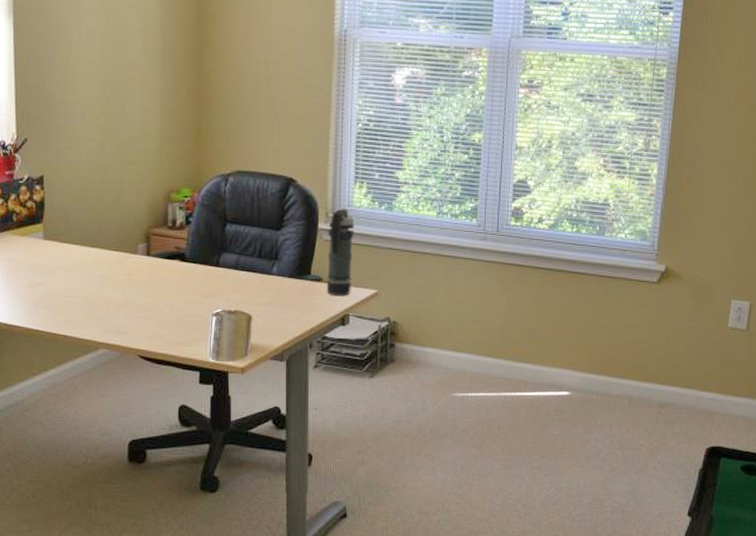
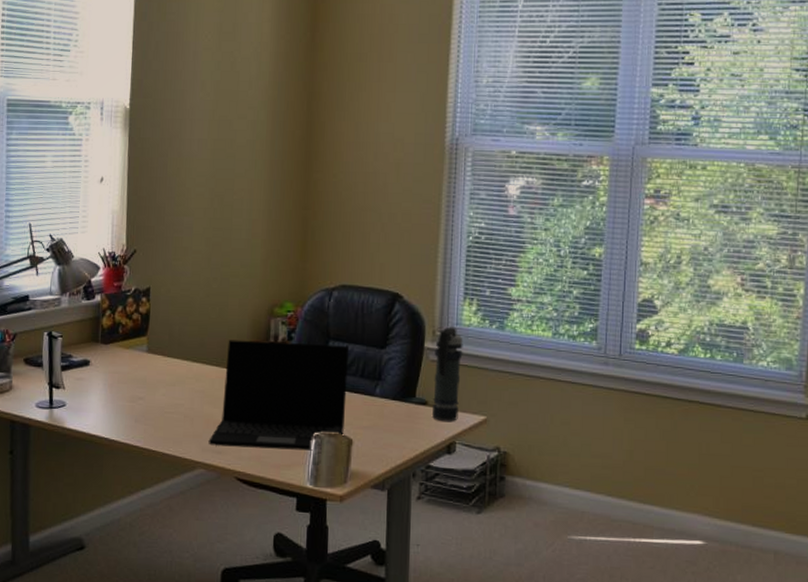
laptop: none [110,225,245,328] -> present [208,340,349,451]

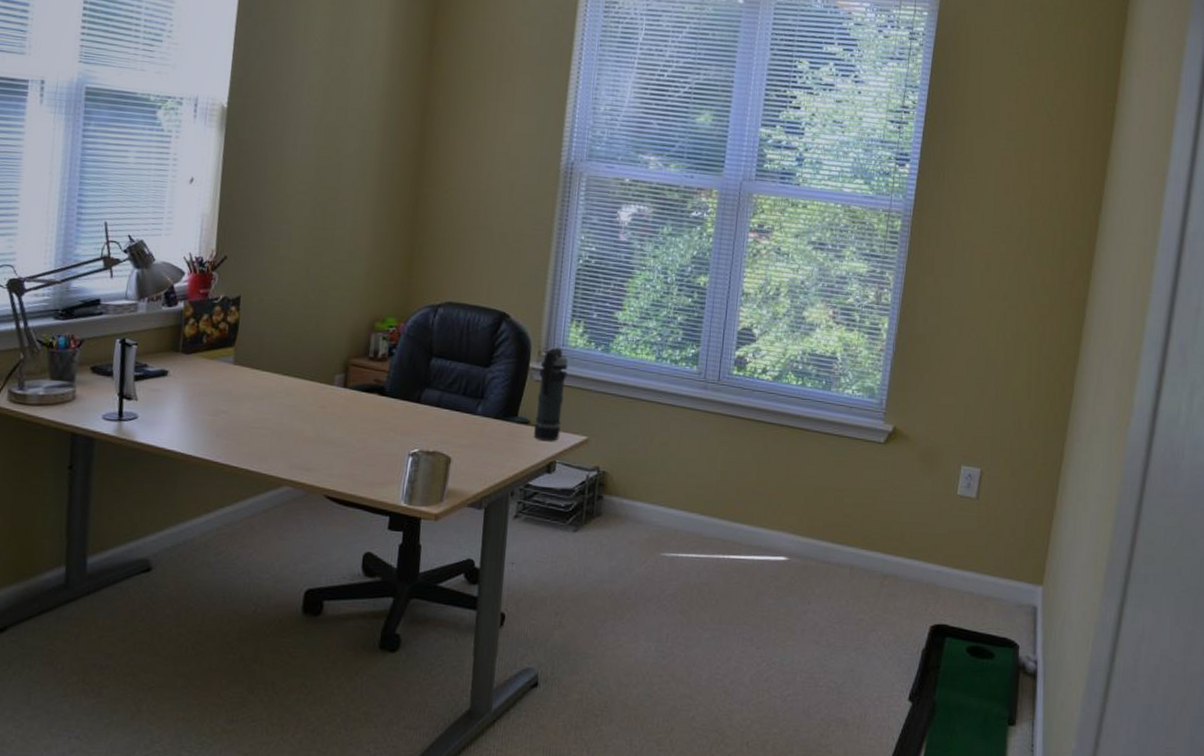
laptop: present [208,340,349,451] -> none [297,353,452,469]

